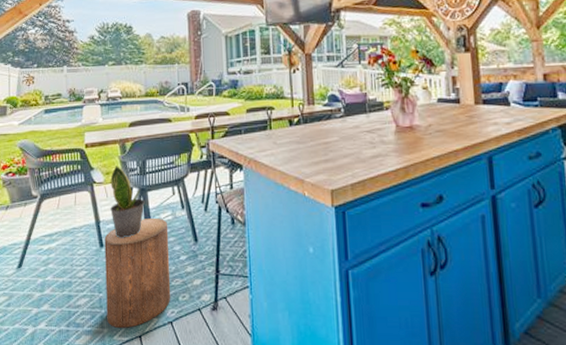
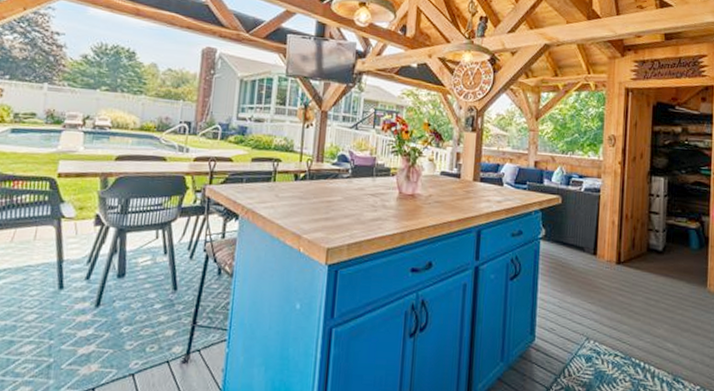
stool: present [104,217,171,328] -> none [55,261,146,380]
potted plant: present [110,166,145,238] -> none [78,201,122,281]

